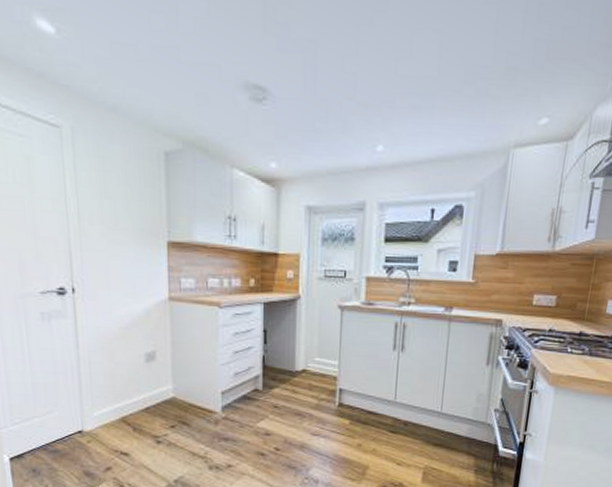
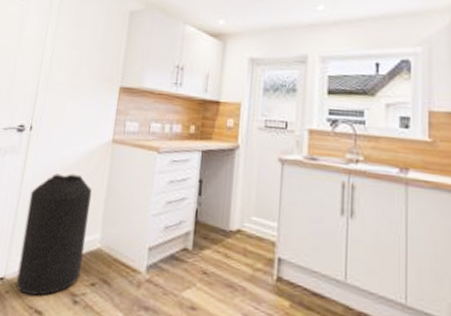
trash can: none [90,333,159,441] -> present [16,173,92,296]

